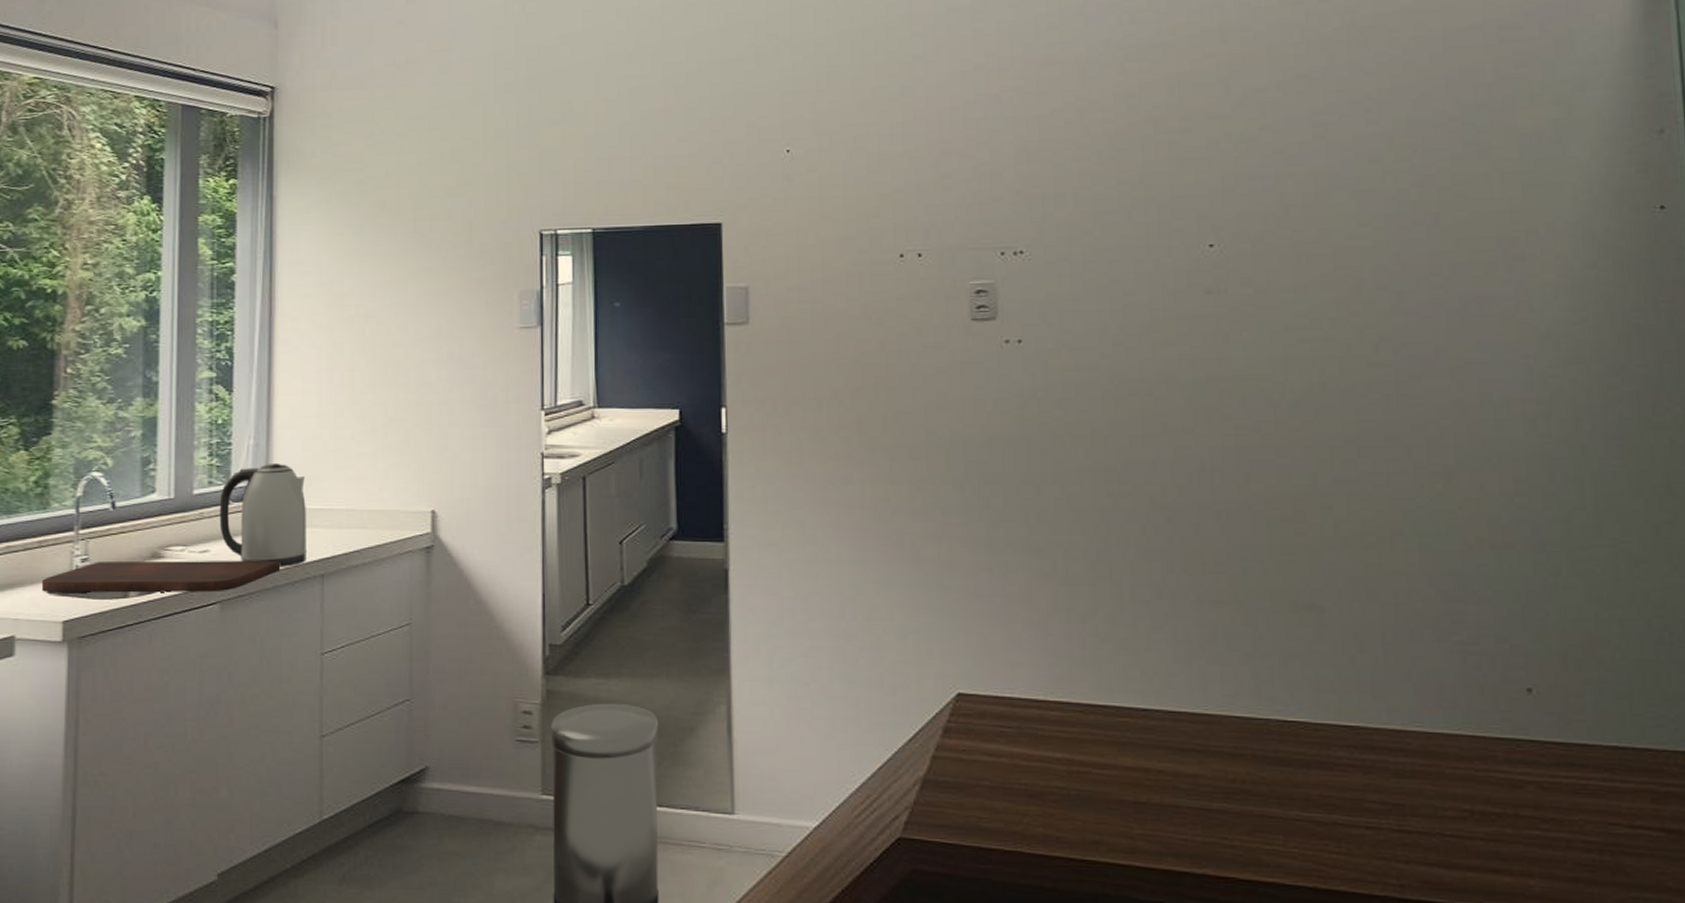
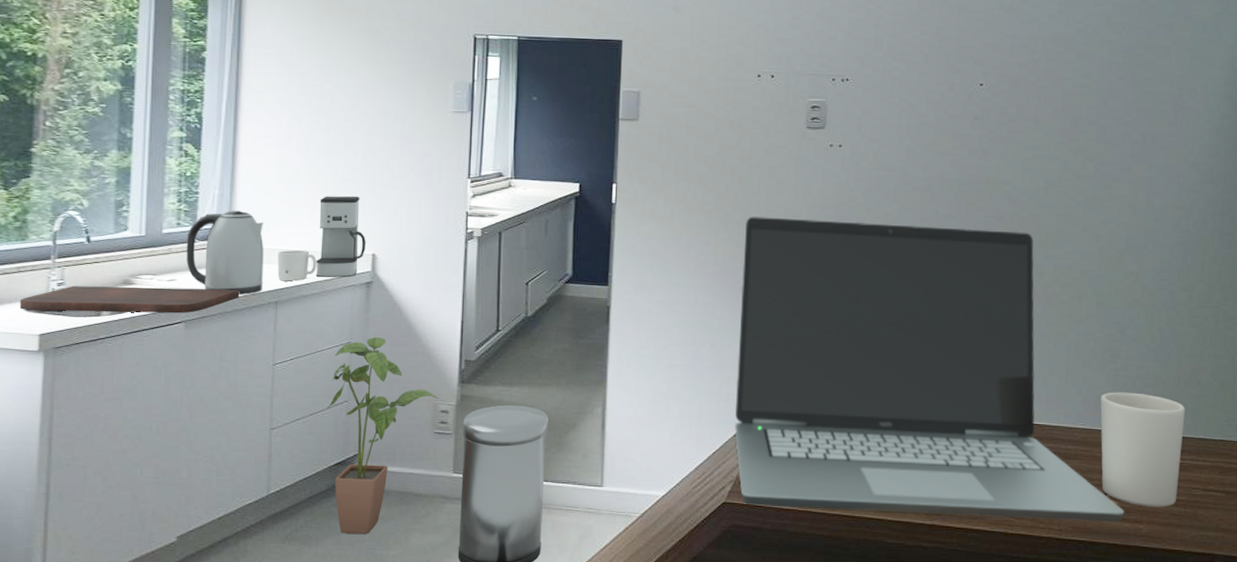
mug: none [322,508,367,549] -> present [277,249,317,282]
coffee maker: none [366,439,423,543] -> present [316,195,366,278]
house plant: none [385,616,520,875] -> present [327,336,440,534]
laptop: none [899,442,1502,876] -> present [734,216,1125,523]
mug: none [1442,676,1585,853] -> present [1100,392,1185,508]

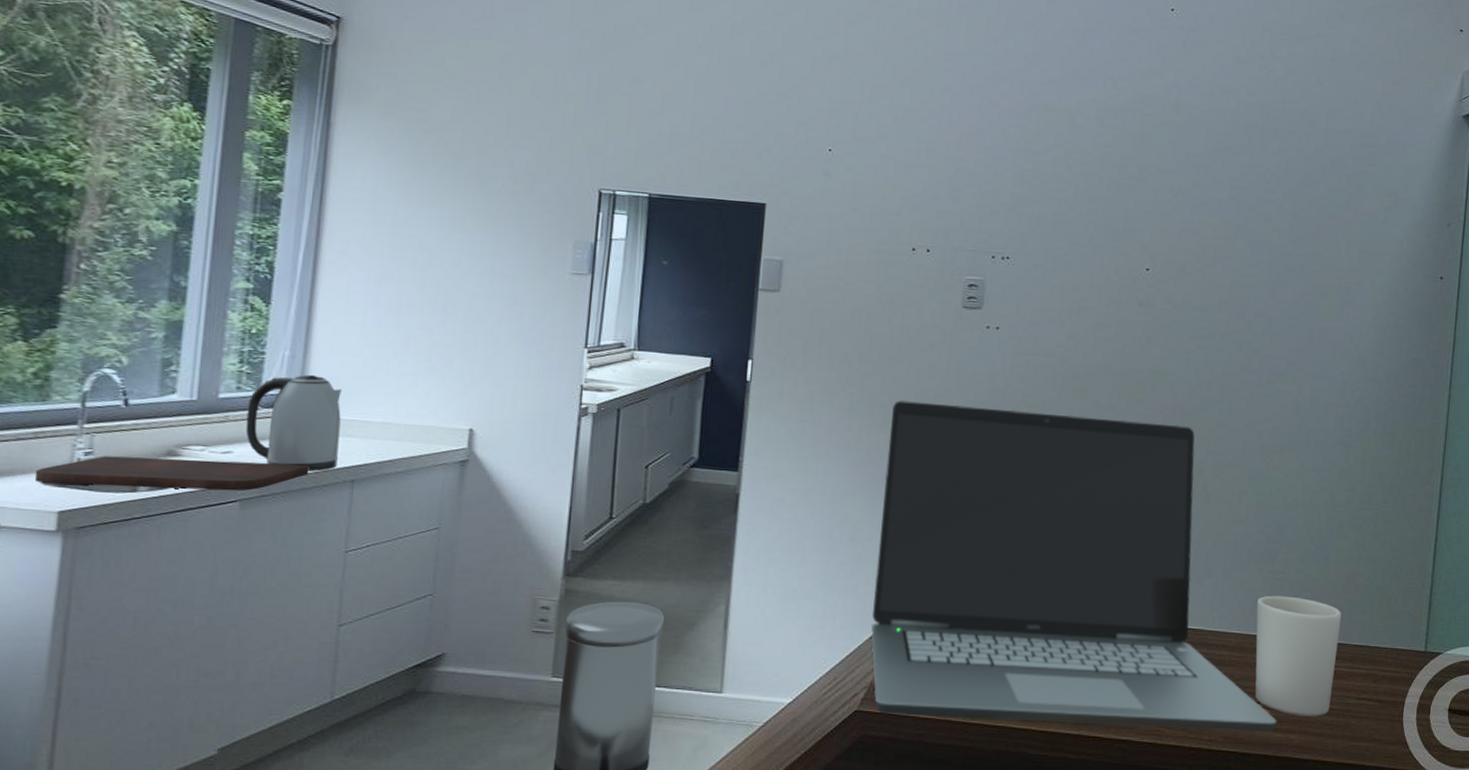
mug: present [277,249,317,282] -> none [355,421,404,458]
coffee maker: present [316,195,366,278] -> none [402,362,463,455]
house plant: present [327,336,440,534] -> none [407,522,540,746]

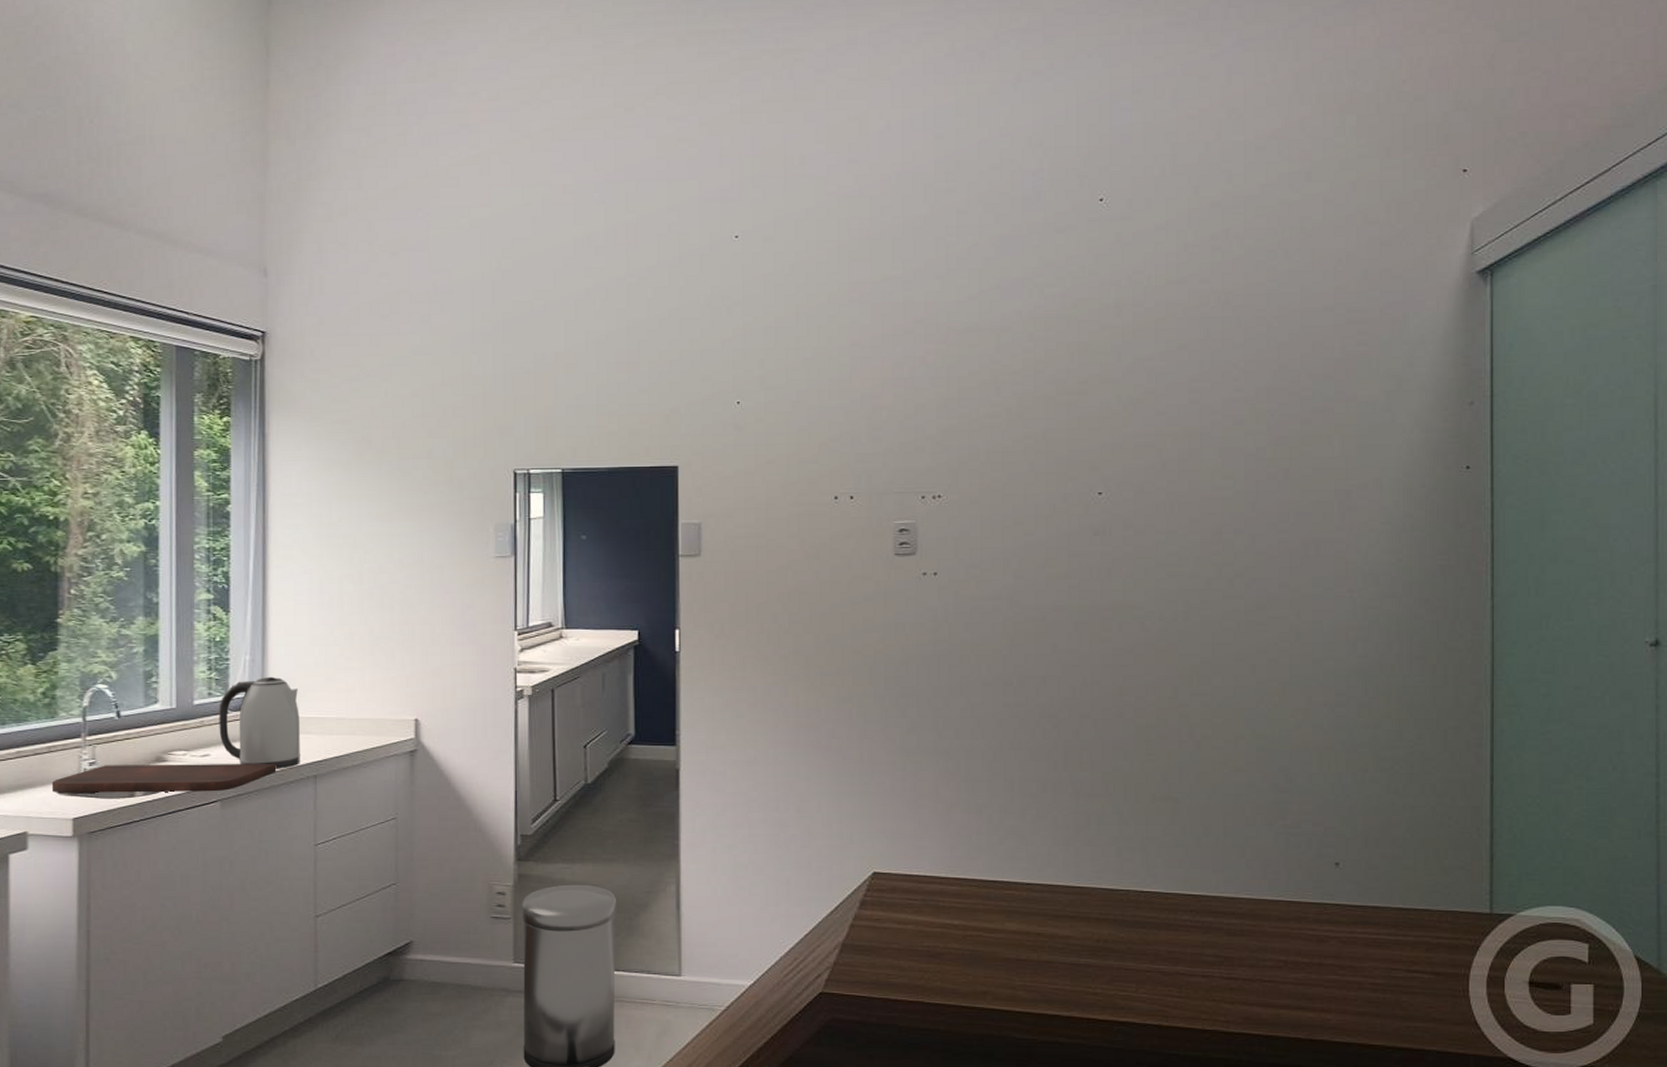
laptop: present [871,400,1277,733] -> none [827,660,1307,1012]
mug: present [1255,595,1342,717] -> none [1269,853,1377,993]

